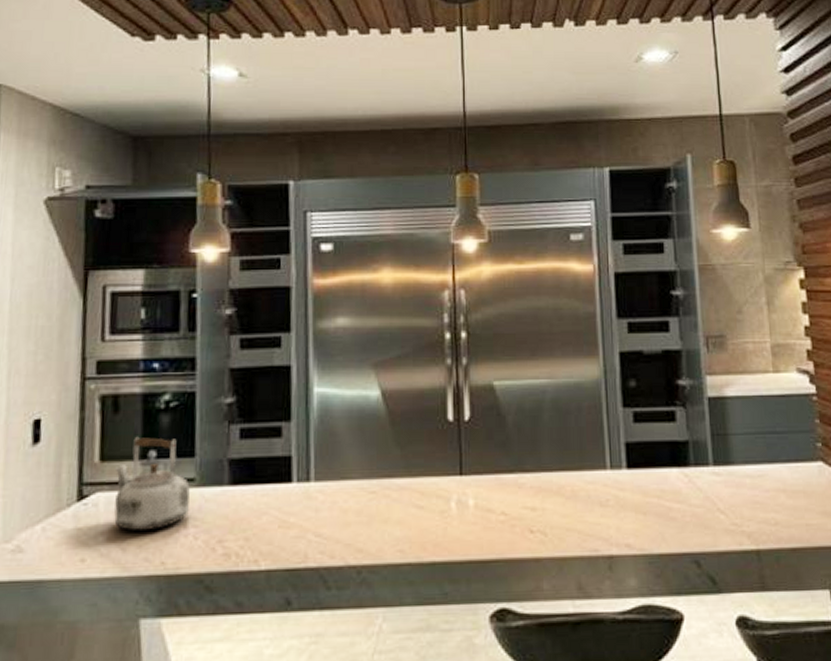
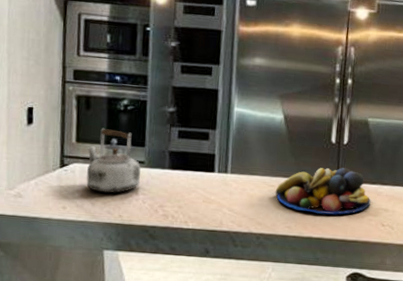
fruit bowl: none [377,454,511,526] -> present [275,167,371,215]

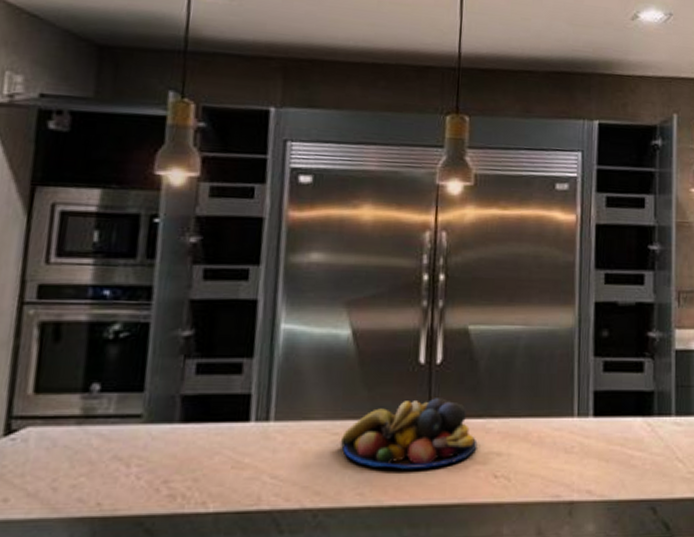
kettle: present [86,127,141,194] -> none [45,367,136,470]

